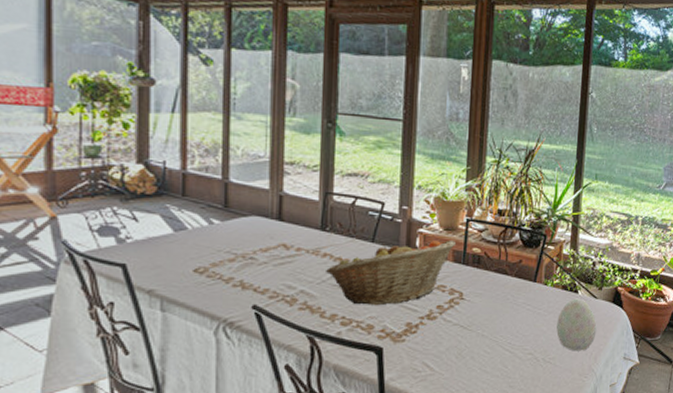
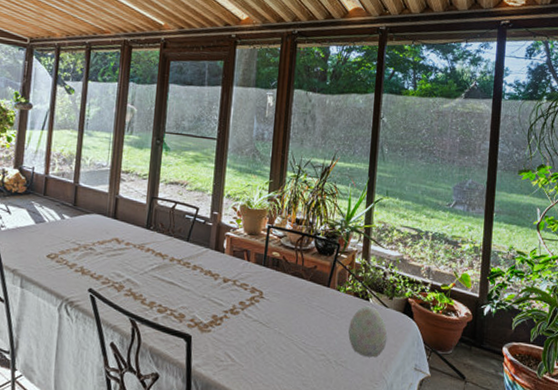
fruit basket: present [324,239,457,305] -> none [147,242,259,298]

